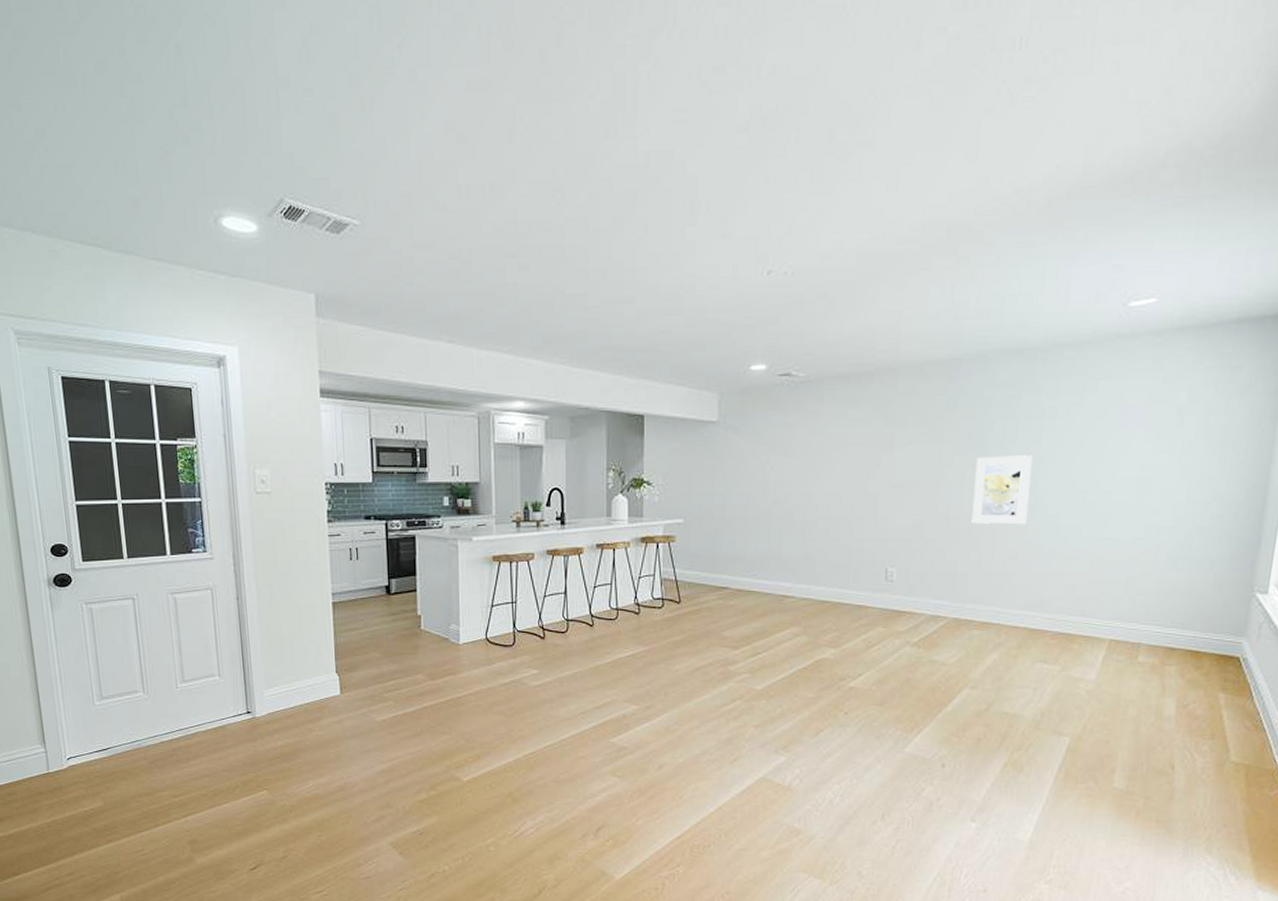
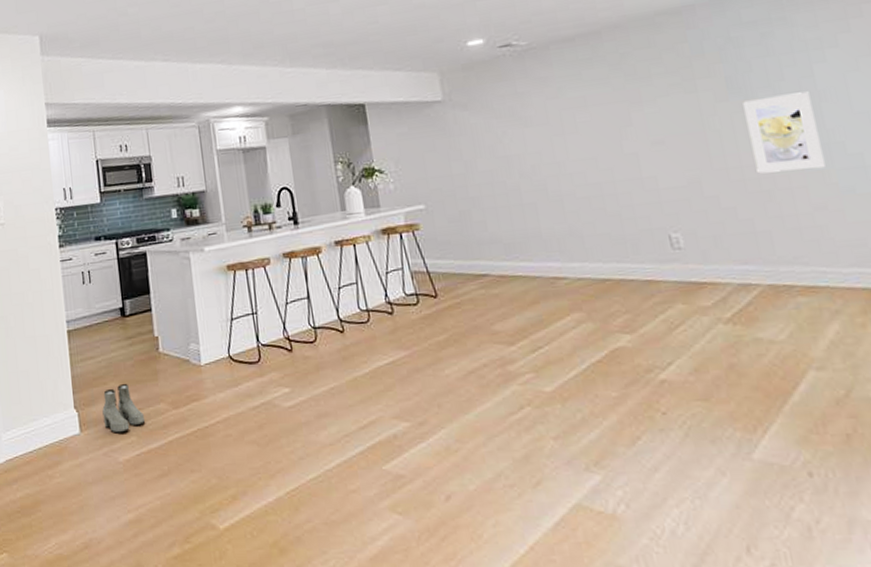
boots: none [363,654,402,697] -> present [102,383,144,433]

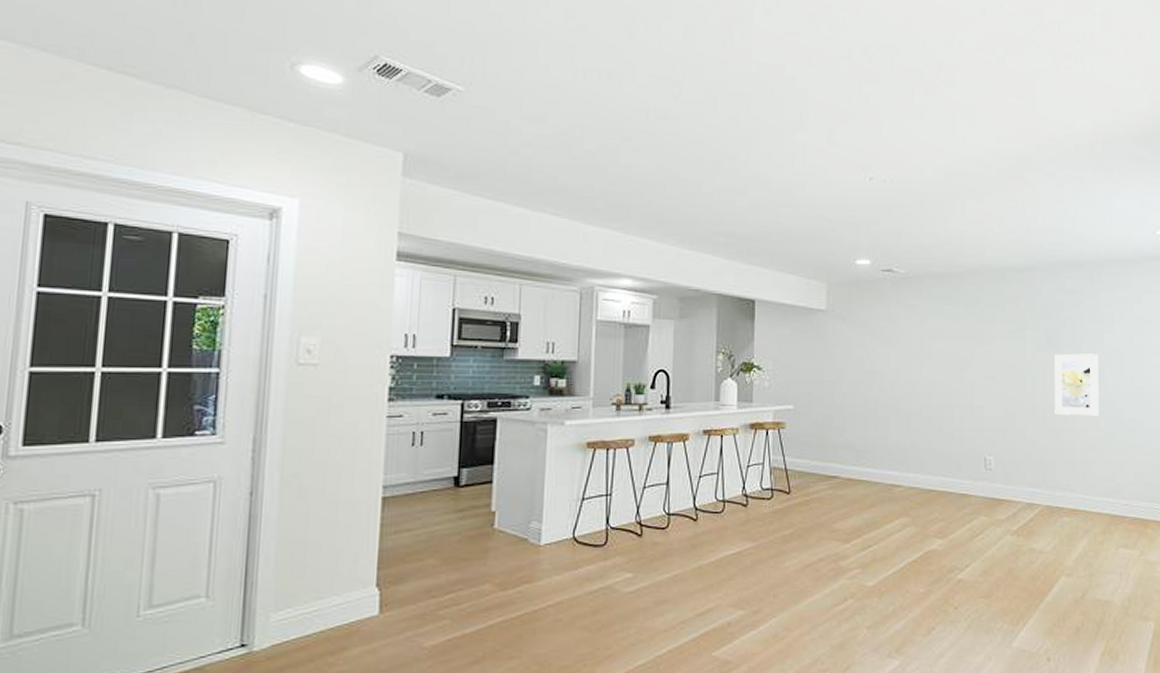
boots: present [102,383,144,433] -> none [411,560,463,616]

